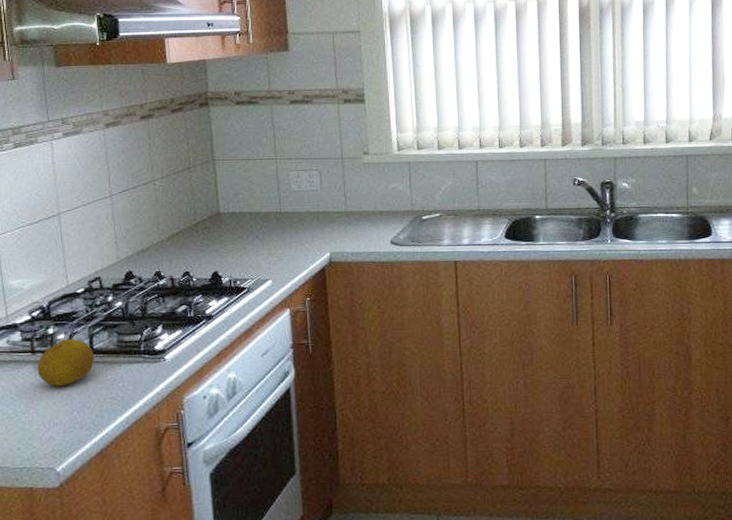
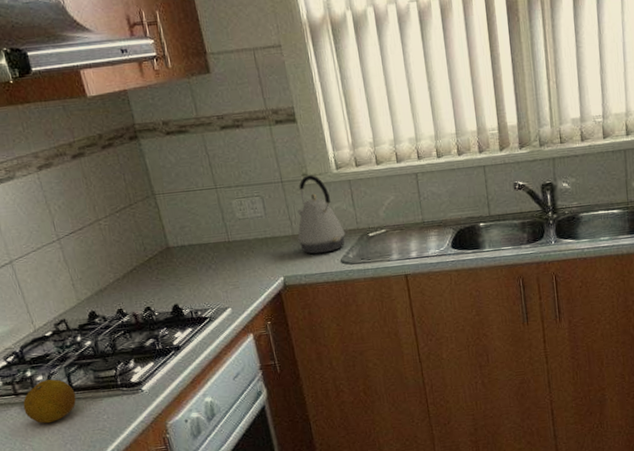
kettle: none [349,154,399,233] -> present [297,175,346,254]

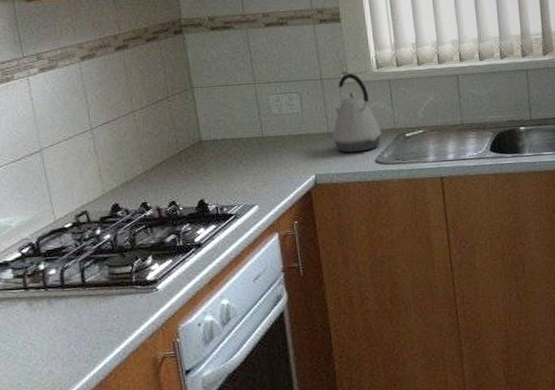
fruit: present [23,379,77,424] -> none [31,273,87,322]

